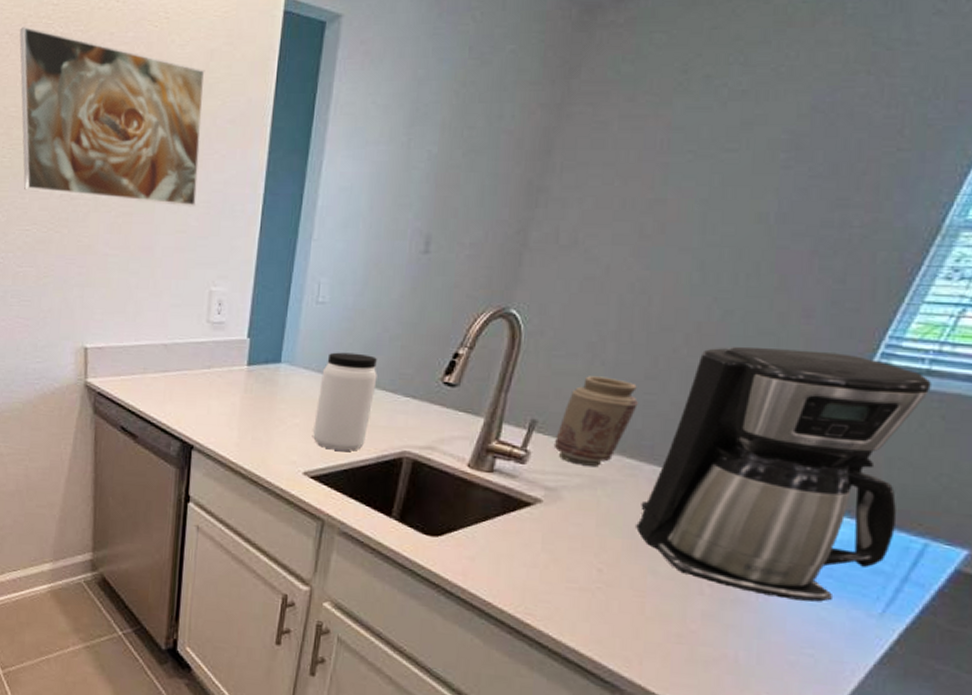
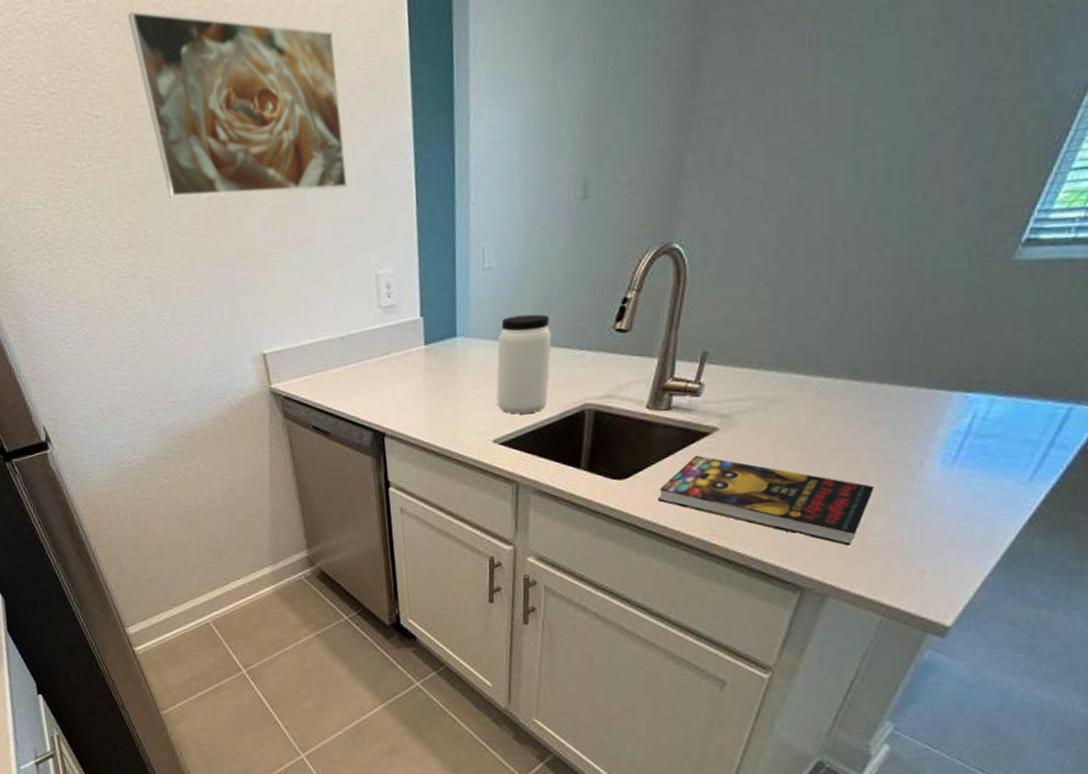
book: none [470,524,707,652] -> present [657,455,874,546]
vase: present [553,376,638,466] -> none [725,297,802,389]
coffee maker: present [636,347,931,602] -> none [807,235,1077,481]

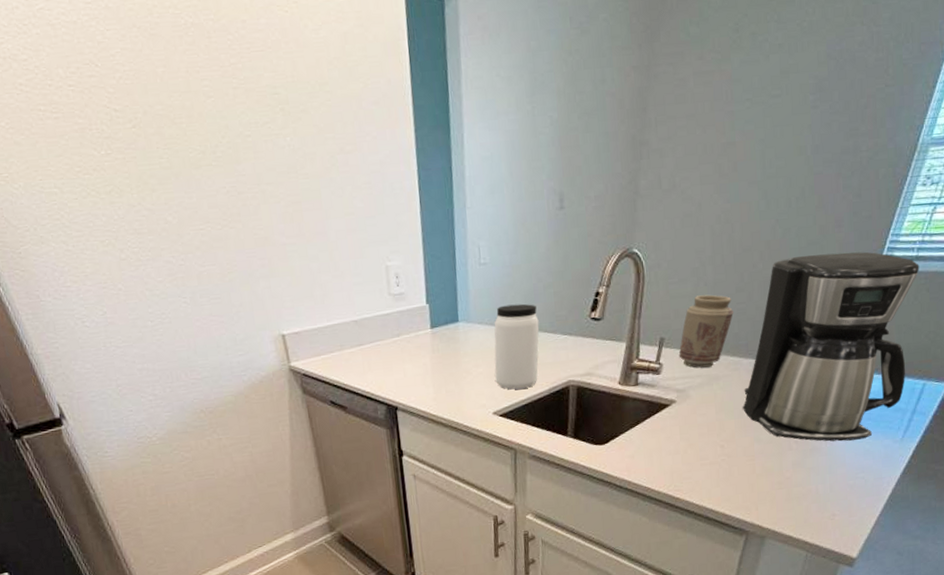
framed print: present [128,10,347,199] -> none [147,17,358,190]
book: present [657,455,874,546] -> none [631,423,794,496]
vase: none [725,297,802,389] -> present [678,294,733,368]
coffee maker: none [807,235,1077,481] -> present [743,252,919,442]

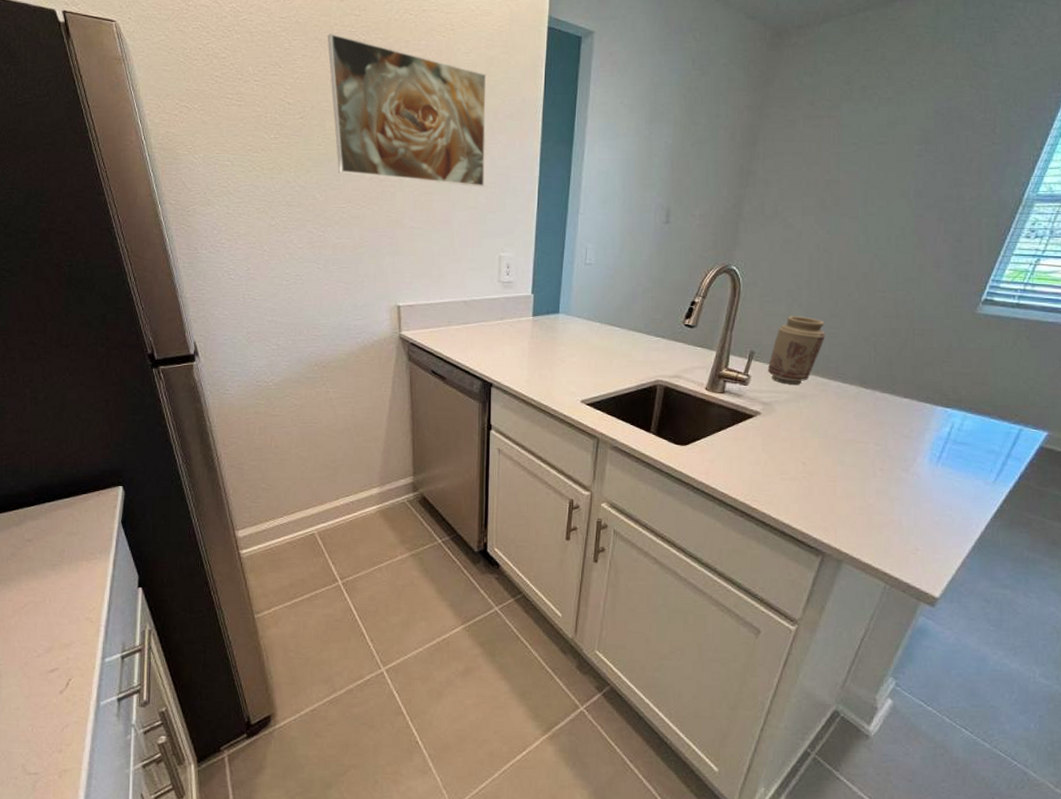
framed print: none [147,17,358,190] -> present [328,33,487,188]
jar: present [494,303,539,390] -> none [587,303,635,382]
coffee maker: present [743,252,919,442] -> none [828,291,1020,476]

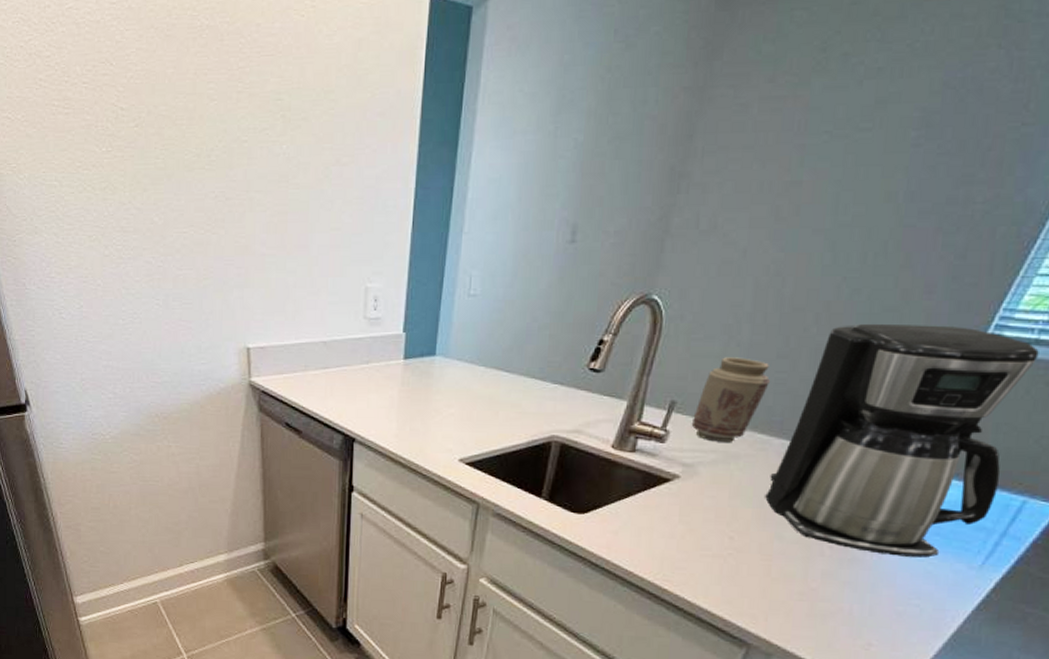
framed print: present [328,33,487,188] -> none [165,19,354,204]
coffee maker: none [828,291,1020,476] -> present [765,324,1039,558]

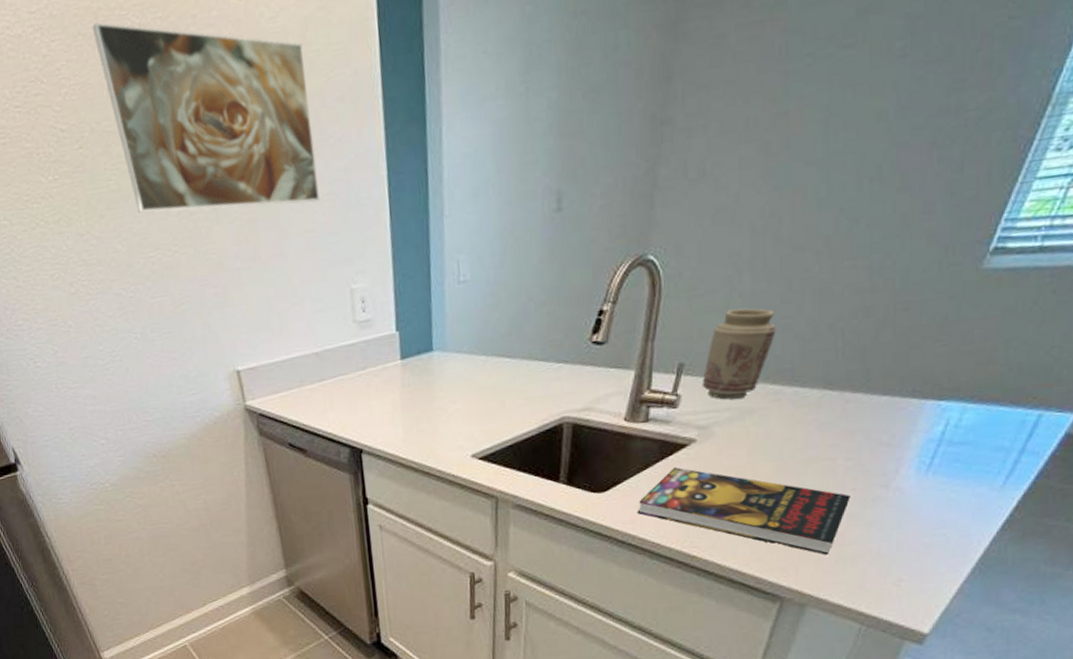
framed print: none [165,19,354,204] -> present [92,22,320,214]
book: none [614,499,827,608] -> present [637,467,851,555]
coffee maker: present [765,324,1039,558] -> none [783,244,1044,489]

